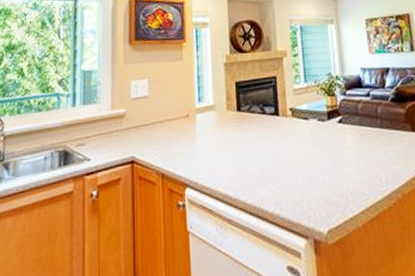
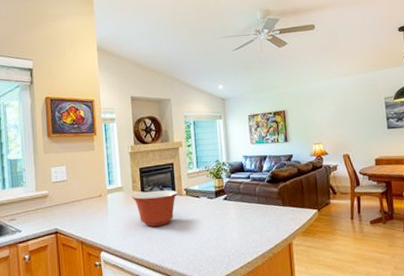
mixing bowl: none [225,109,282,156] -> present [131,190,178,227]

